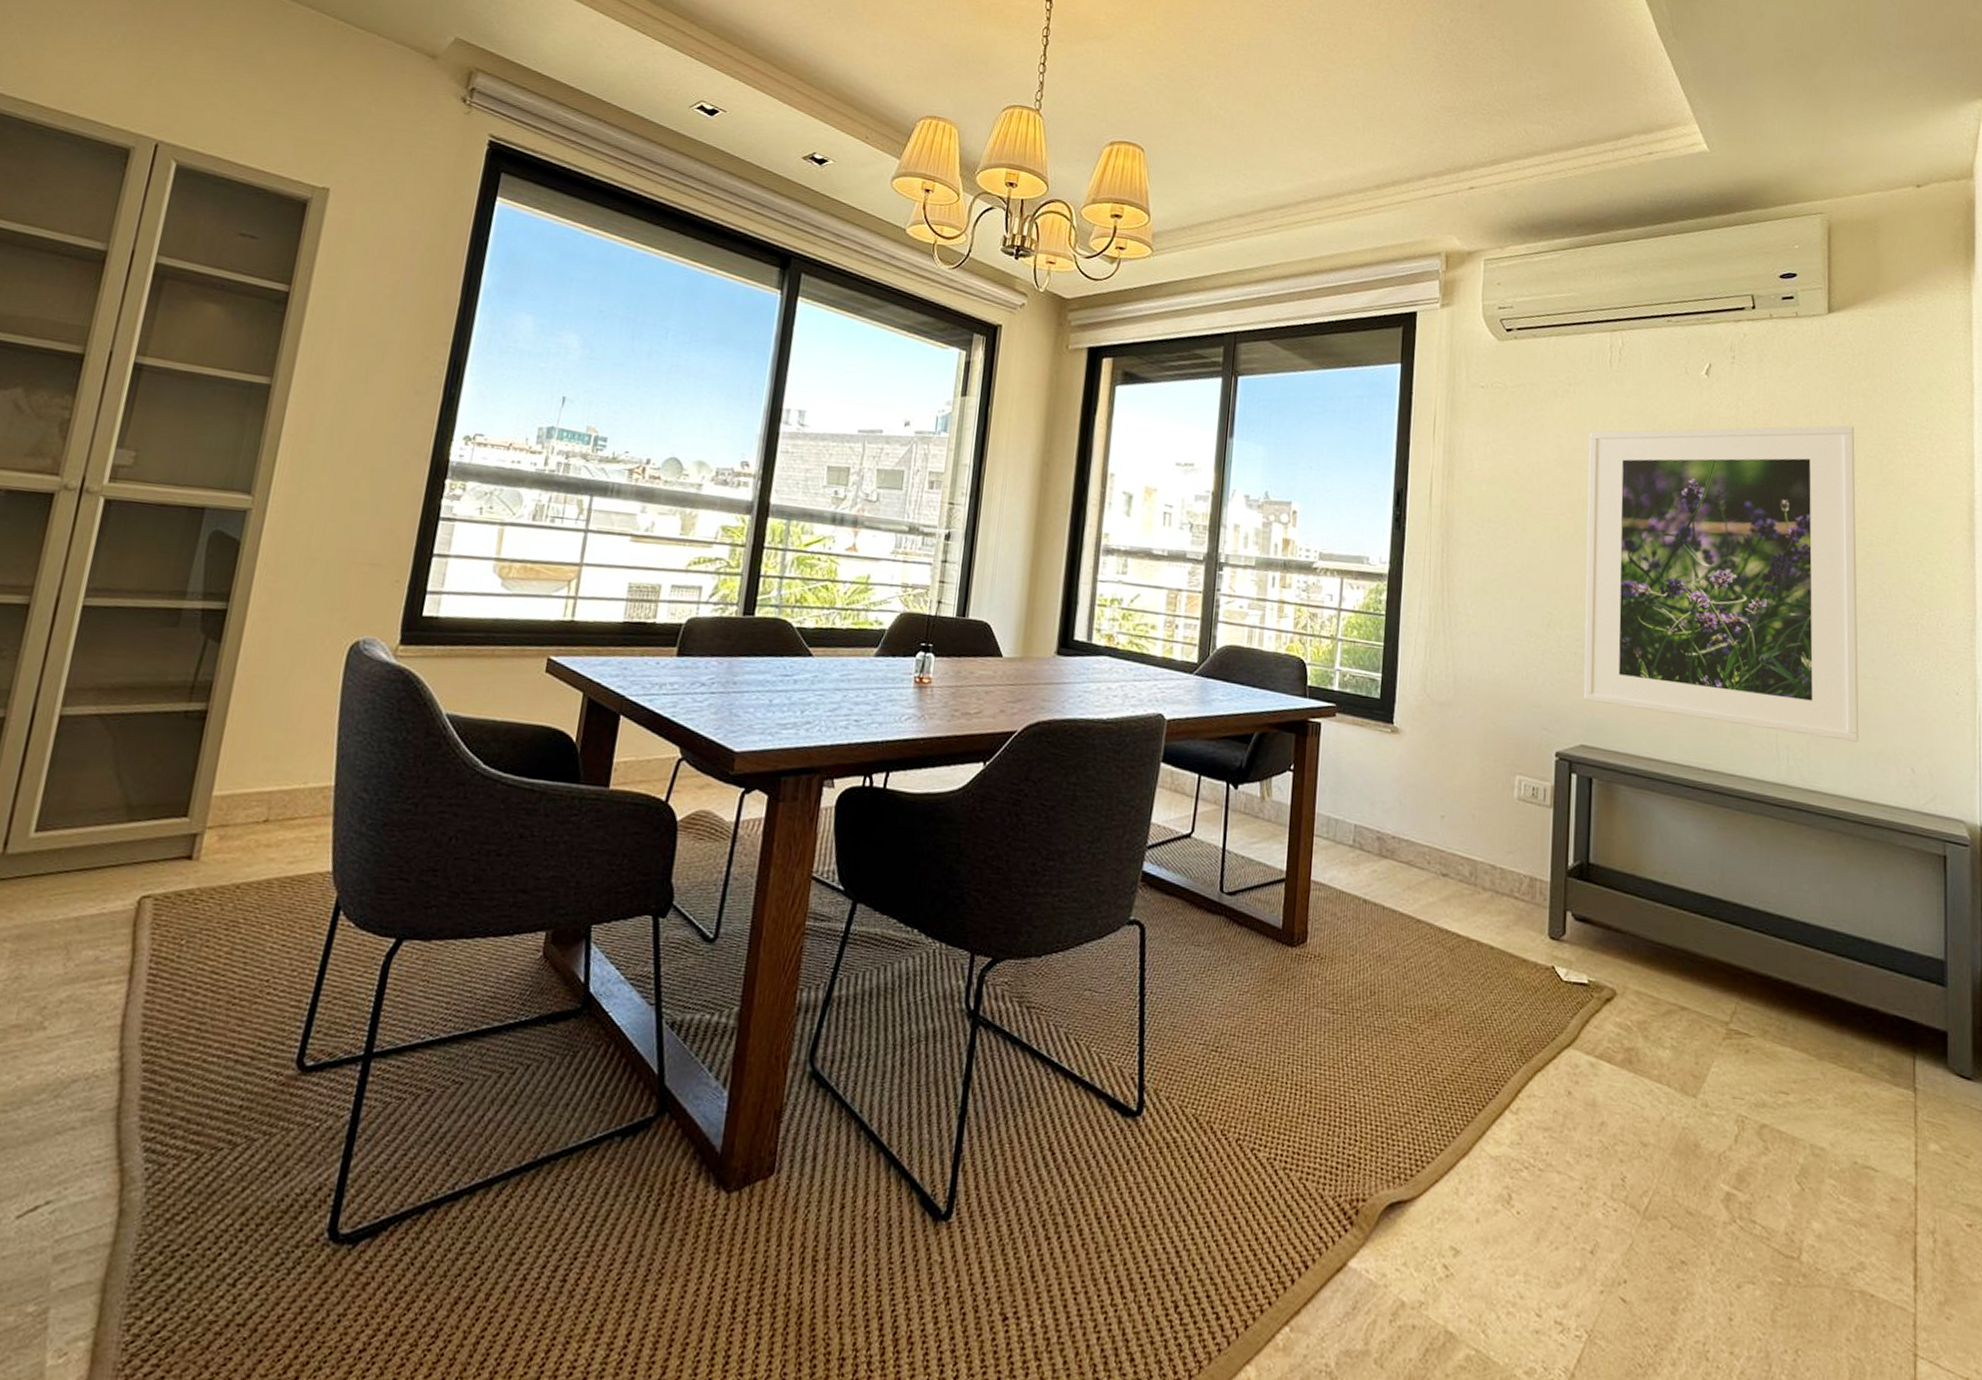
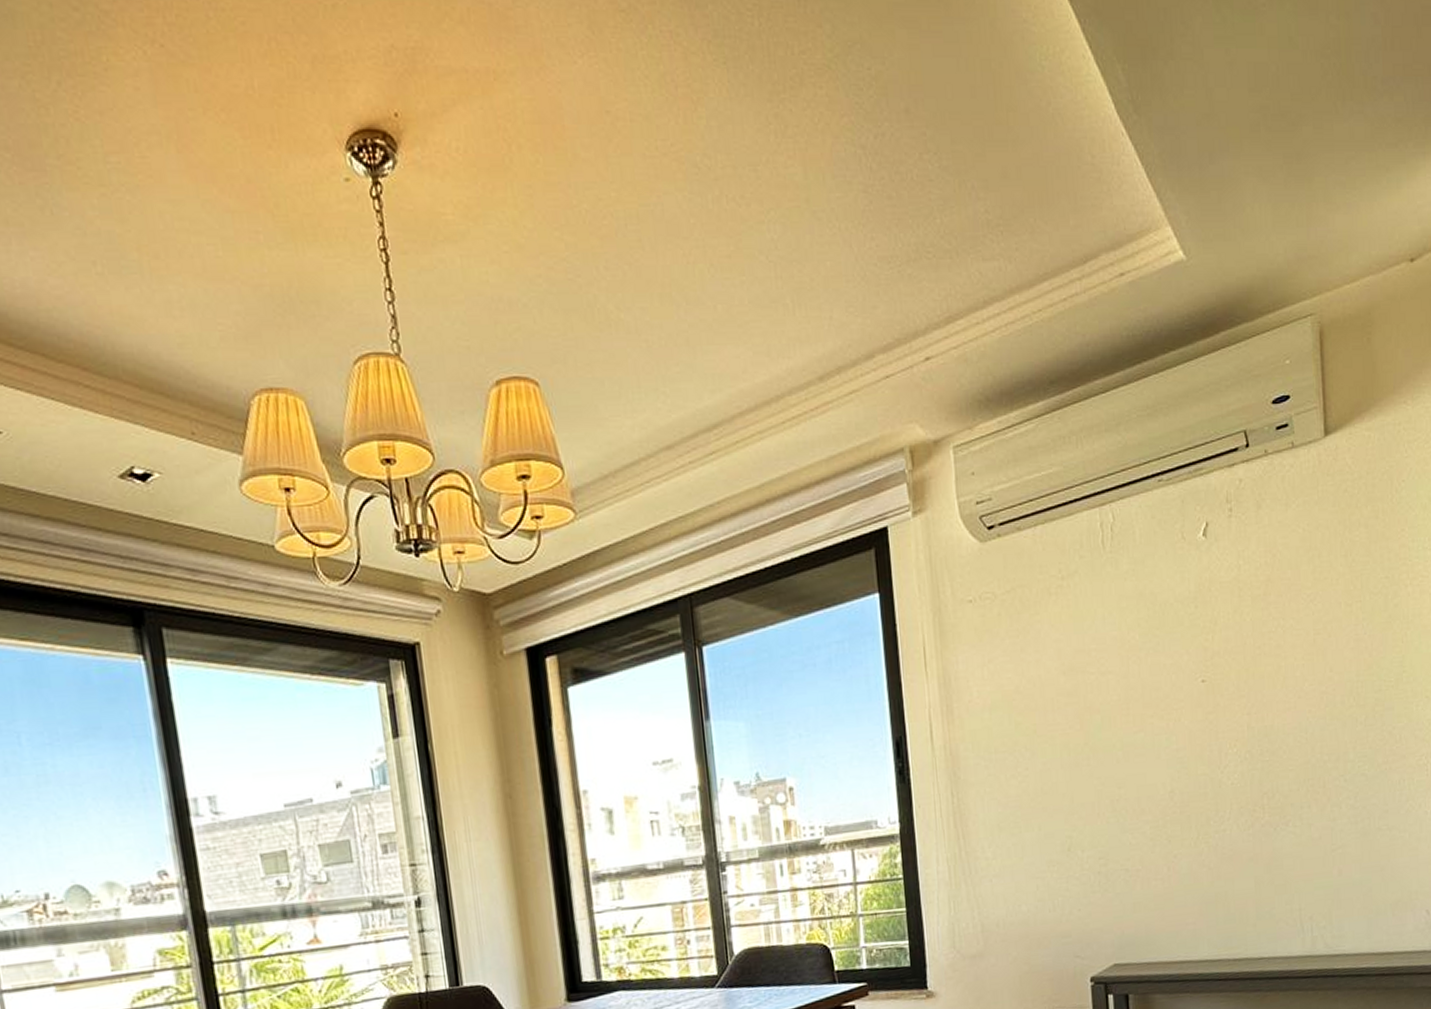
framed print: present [1583,425,1859,742] -> none [1088,562,1377,919]

